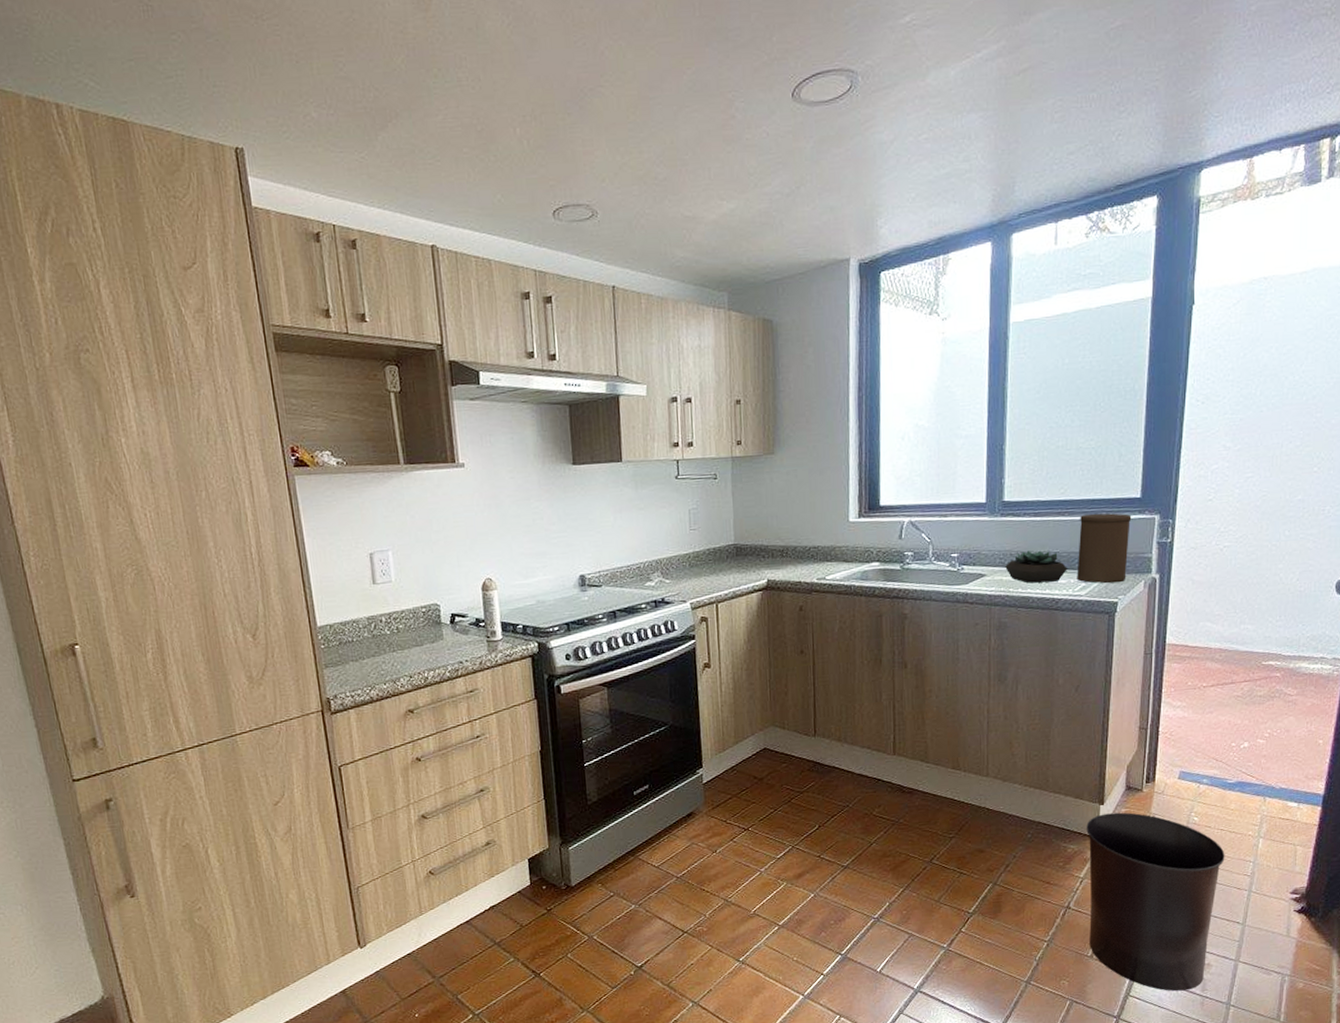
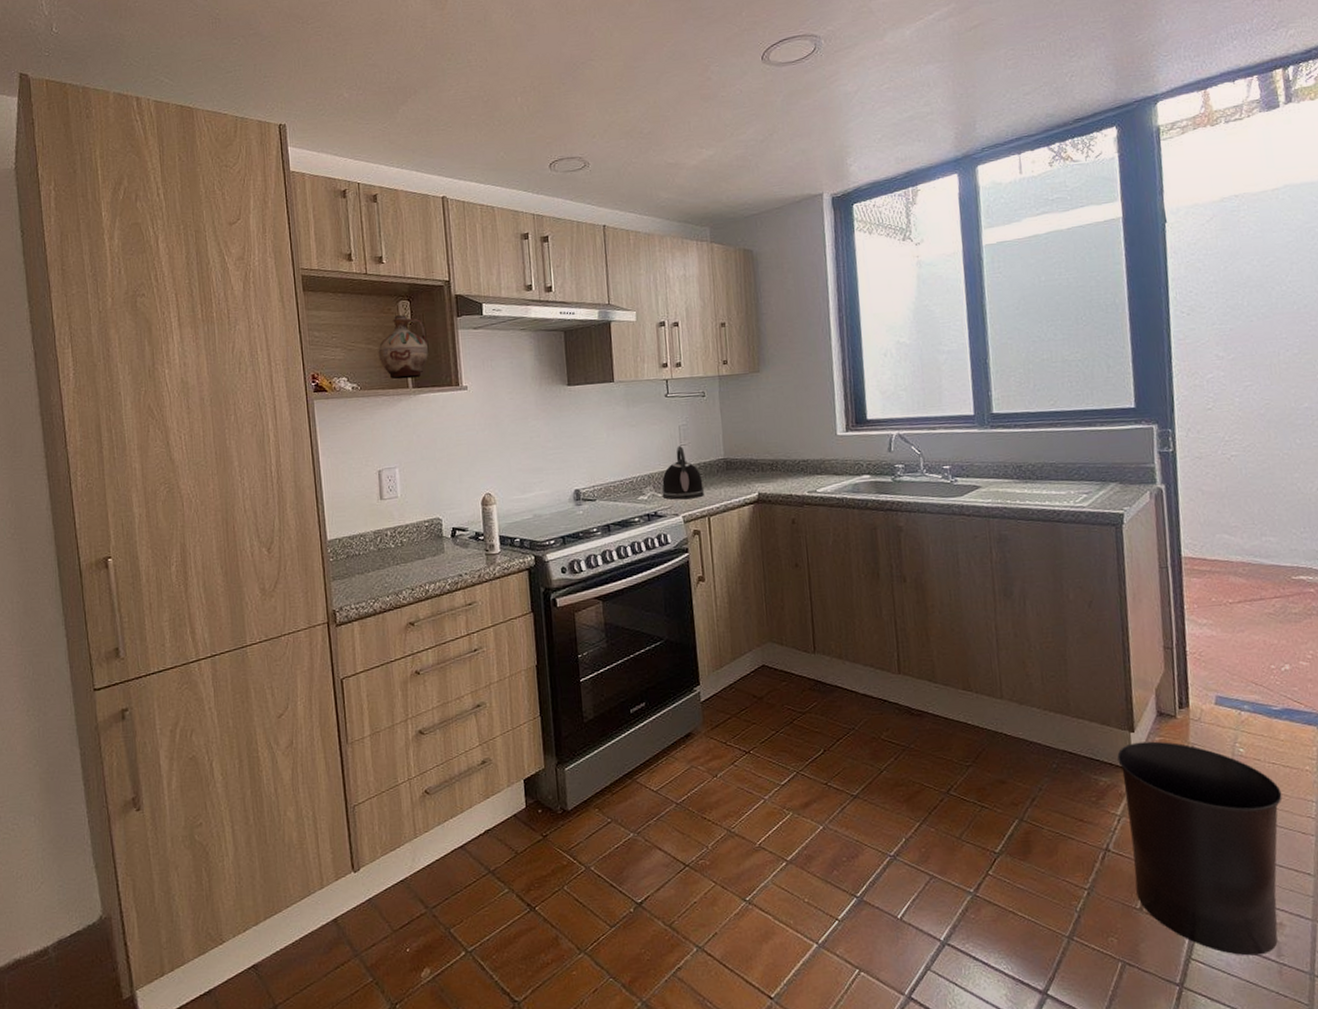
ceramic jug: none [364,382,421,455] -> present [378,315,429,380]
kettle: none [670,530,714,587] -> present [662,446,705,500]
succulent plant: present [1005,551,1067,583] -> none [1000,462,1066,495]
canister: present [1077,513,1132,584] -> none [1073,423,1129,495]

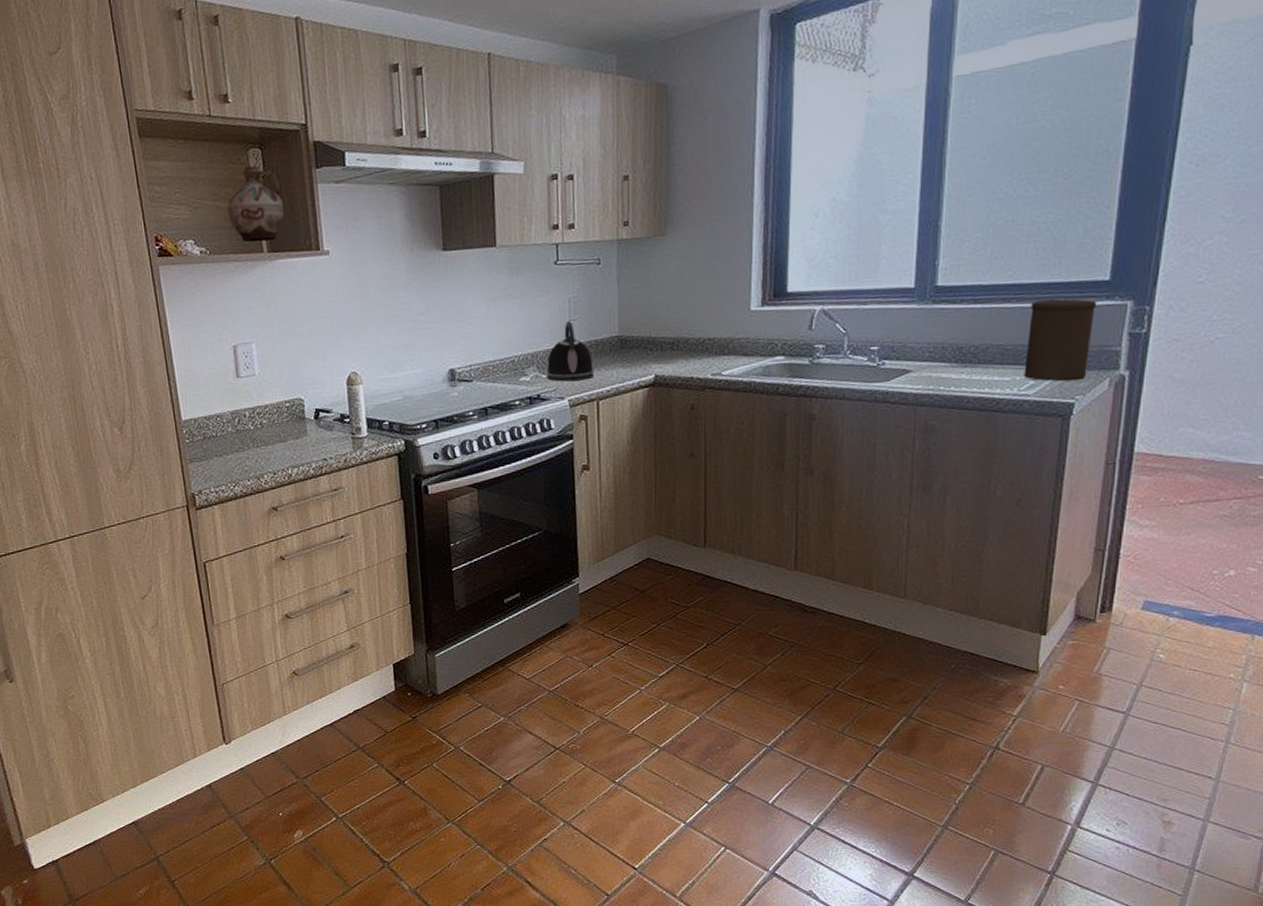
canister: none [1073,423,1129,495] -> present [1024,299,1097,382]
waste bin: present [1117,741,1282,956] -> none [1021,644,1197,850]

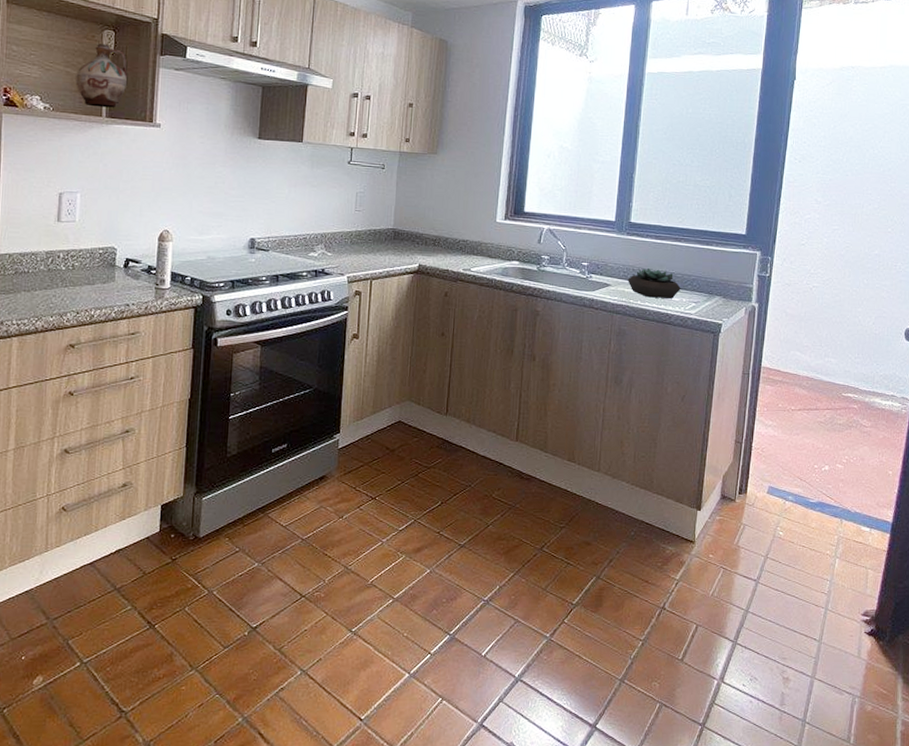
kettle: present [546,321,595,382] -> none [331,211,371,262]
succulent plant: none [935,343,1013,381] -> present [628,268,681,299]
canister: present [1024,299,1097,382] -> none [688,242,737,307]

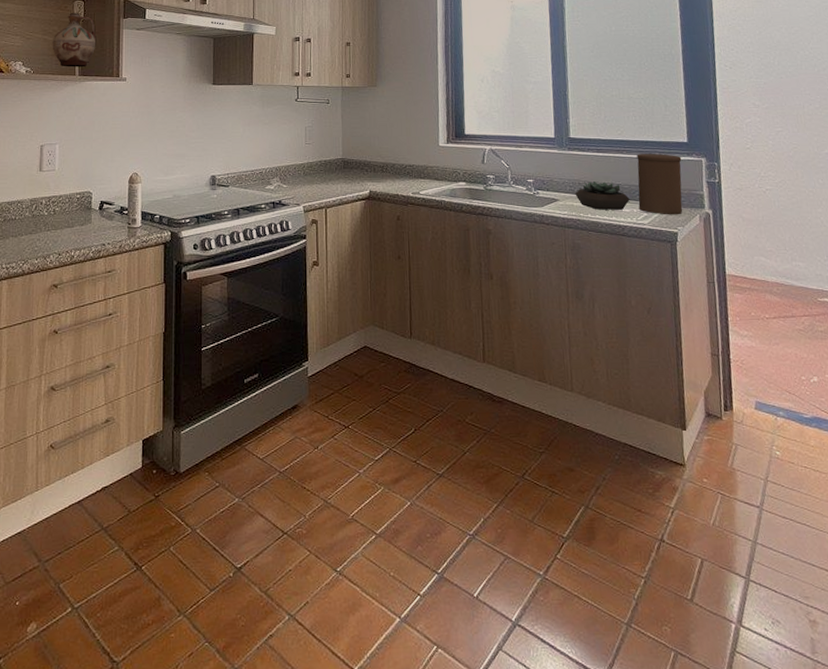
canister: none [688,242,737,307] -> present [637,153,683,215]

